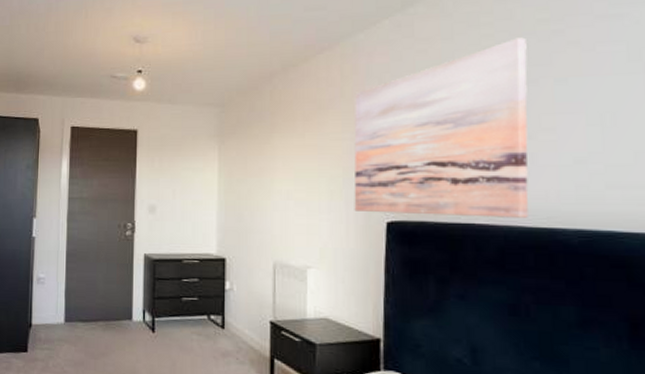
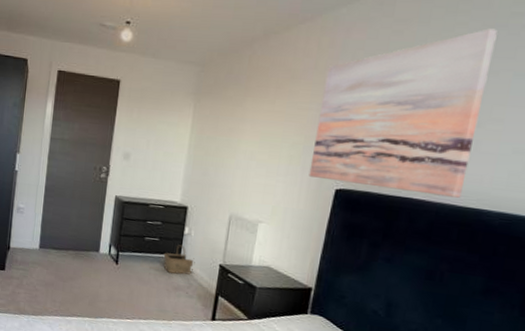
basket: none [205,302,242,337] -> present [163,245,195,275]

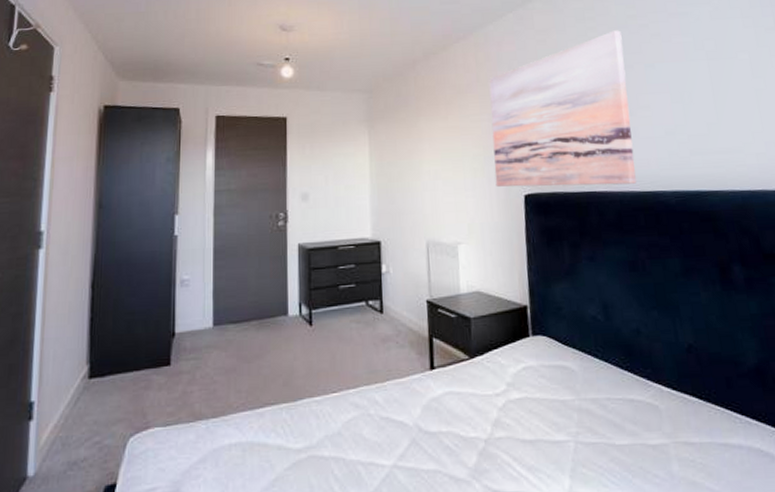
basket: present [163,245,195,275] -> none [363,286,400,323]

